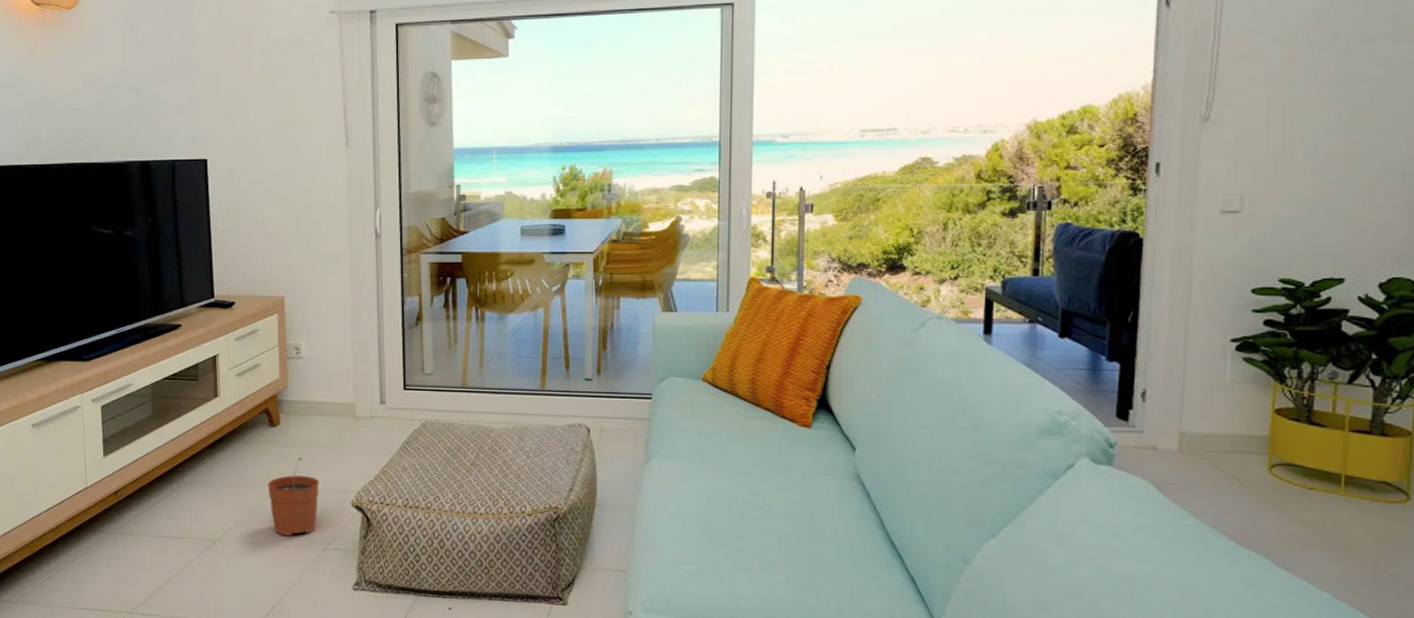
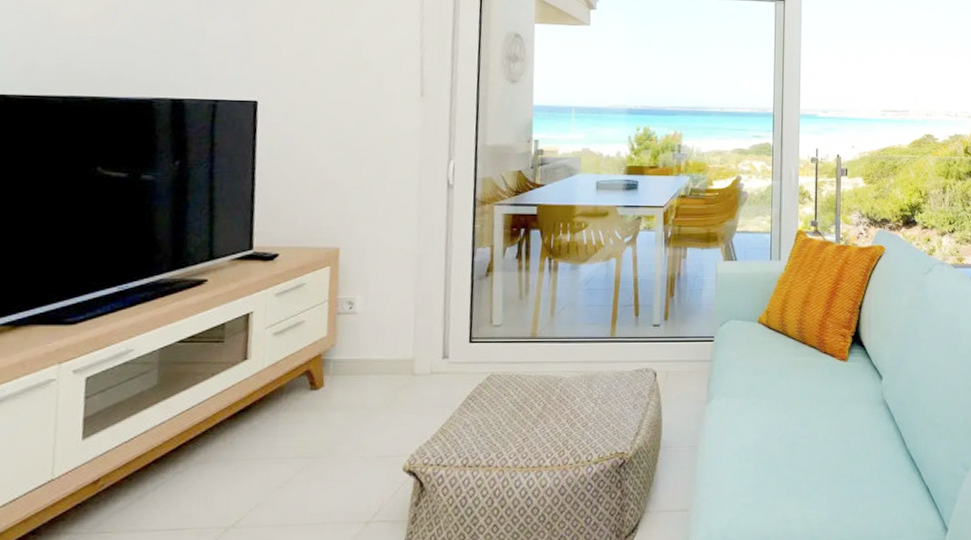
plant pot: present [267,457,319,536] -> none [302,422,367,512]

